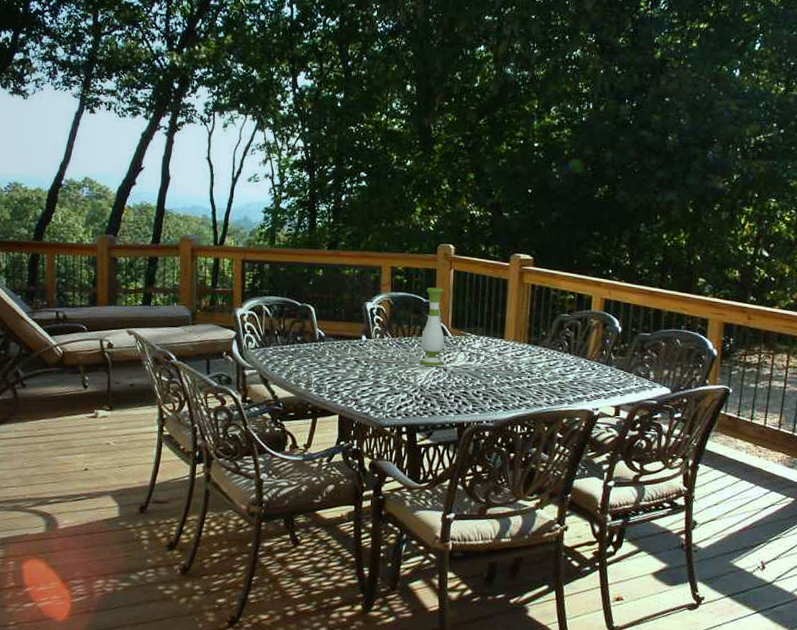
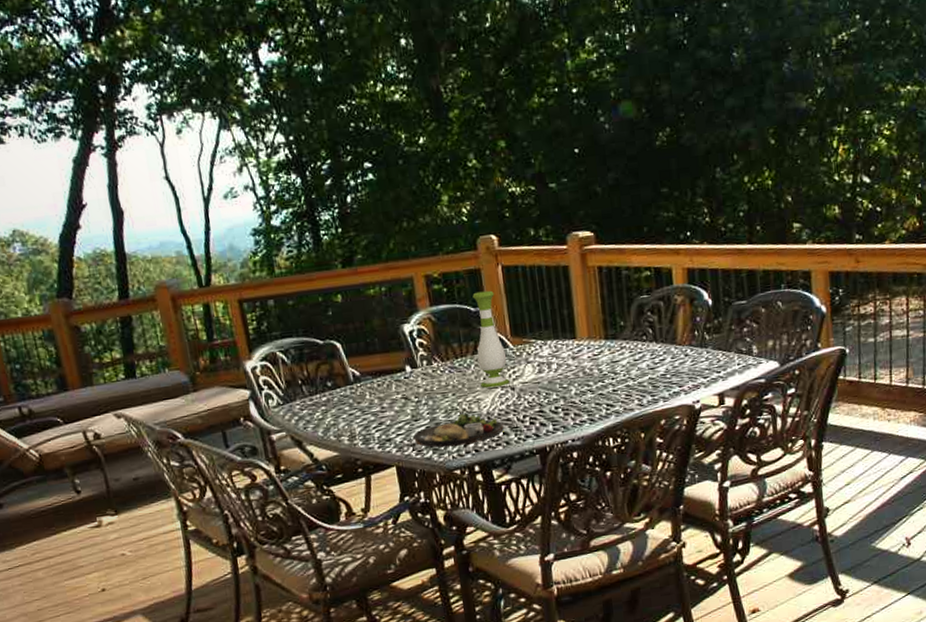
dinner plate: none [357,382,432,408] -> present [413,413,504,447]

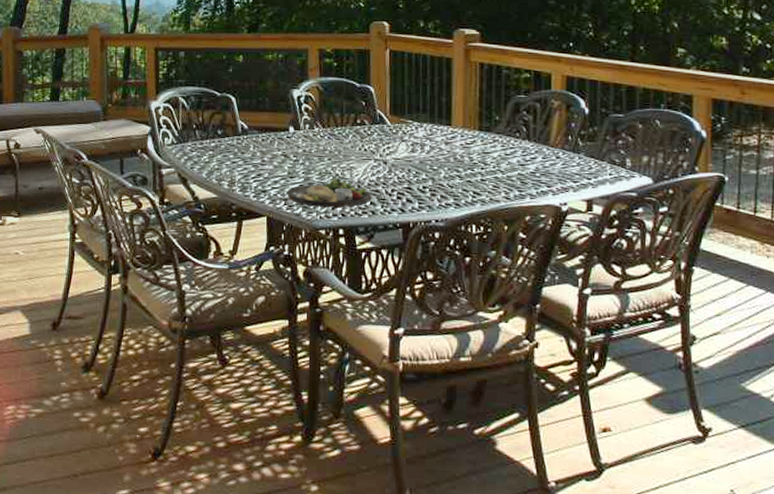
vase: present [472,290,510,389] -> none [355,70,383,159]

